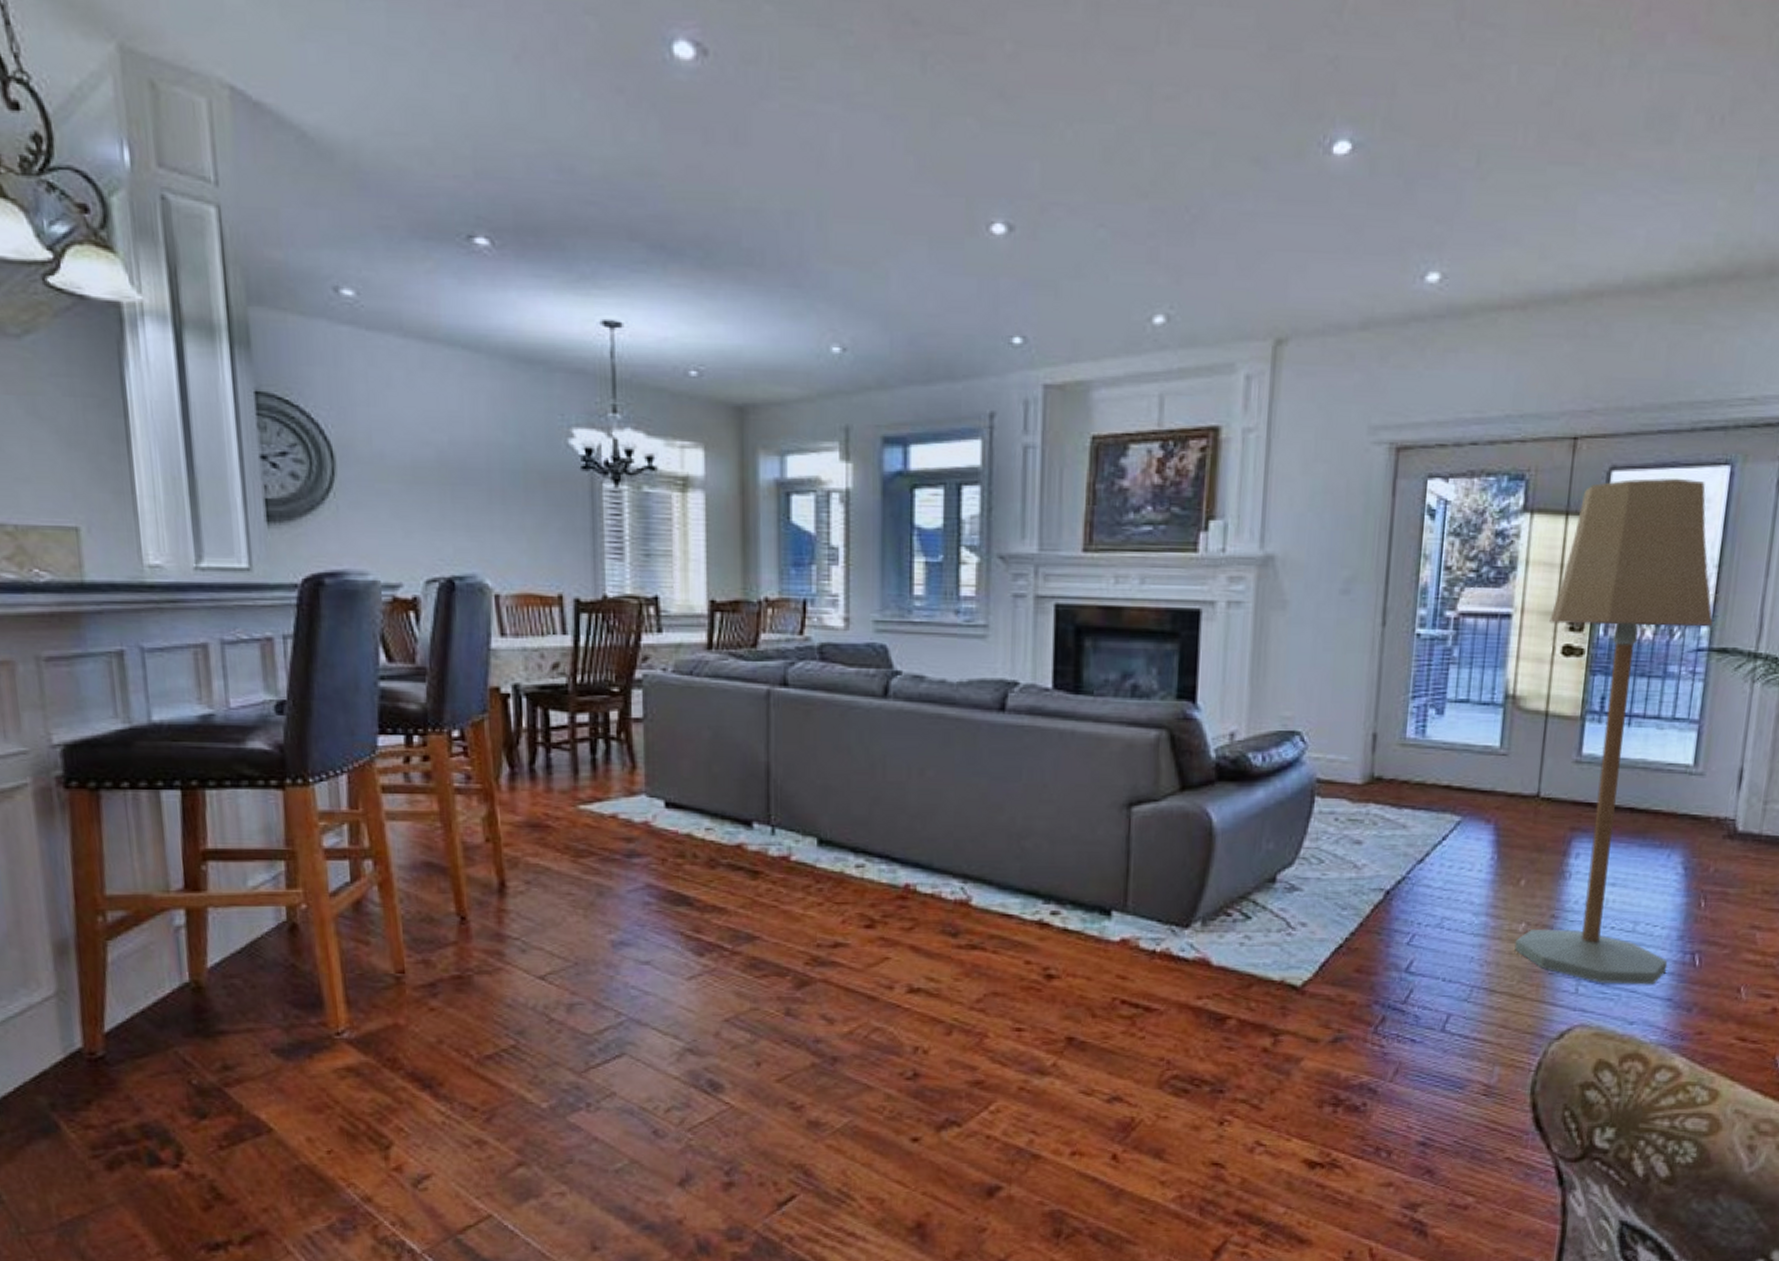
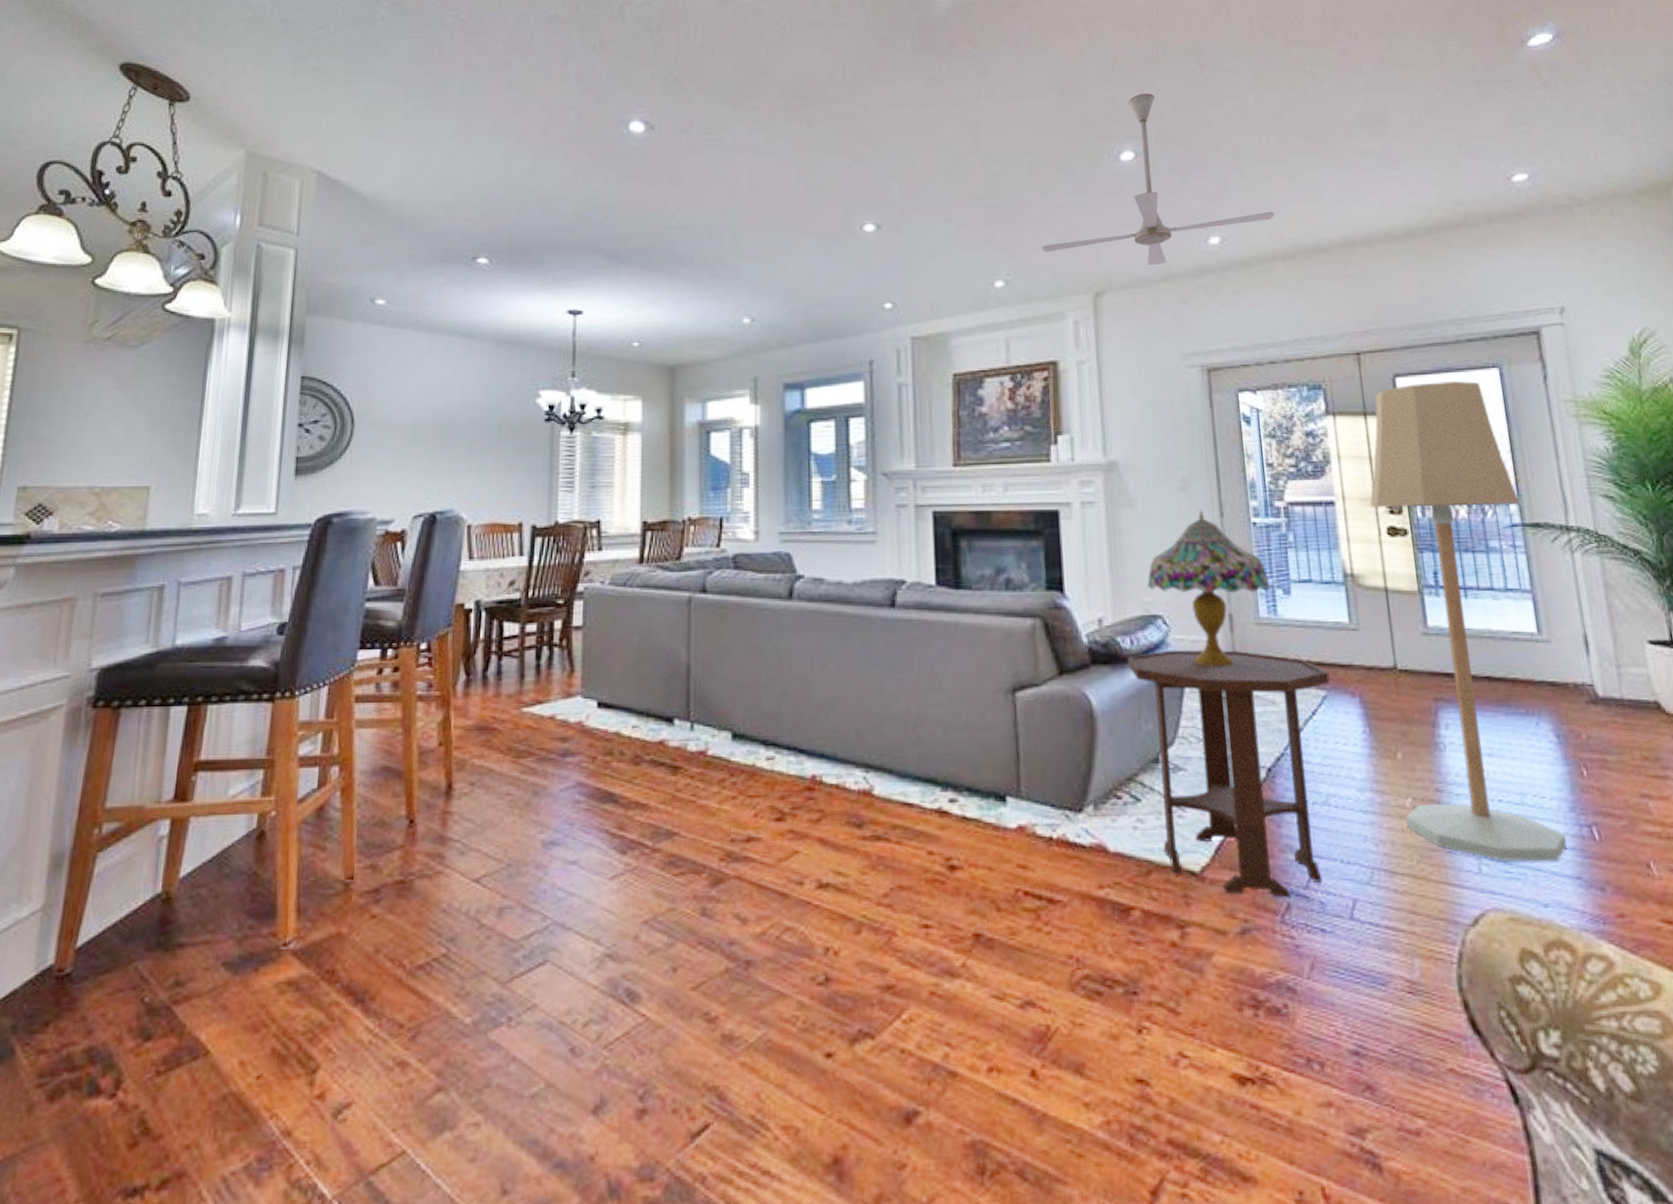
ceiling fan: none [1217,52,1513,307] -> present [1042,93,1275,266]
side table: none [1255,768,1468,1012] -> present [1127,649,1330,898]
table lamp: none [1289,615,1424,787] -> present [1147,509,1271,666]

